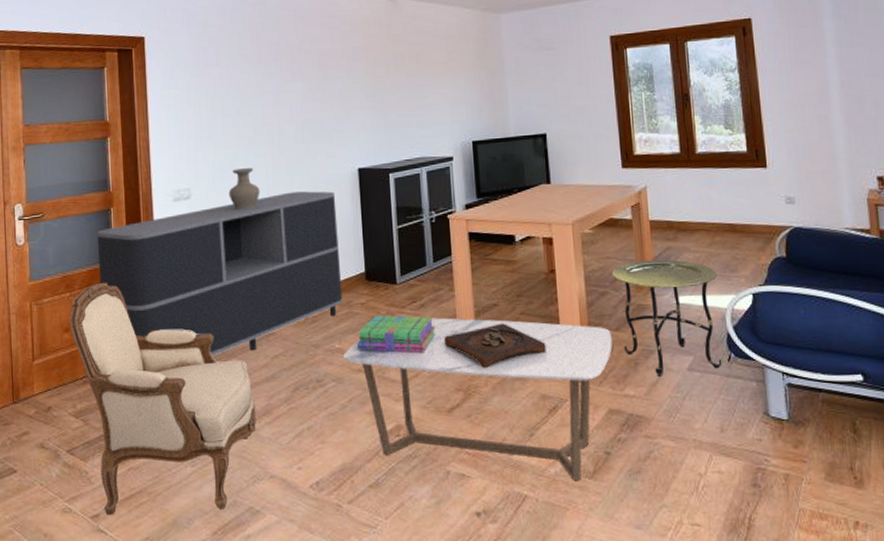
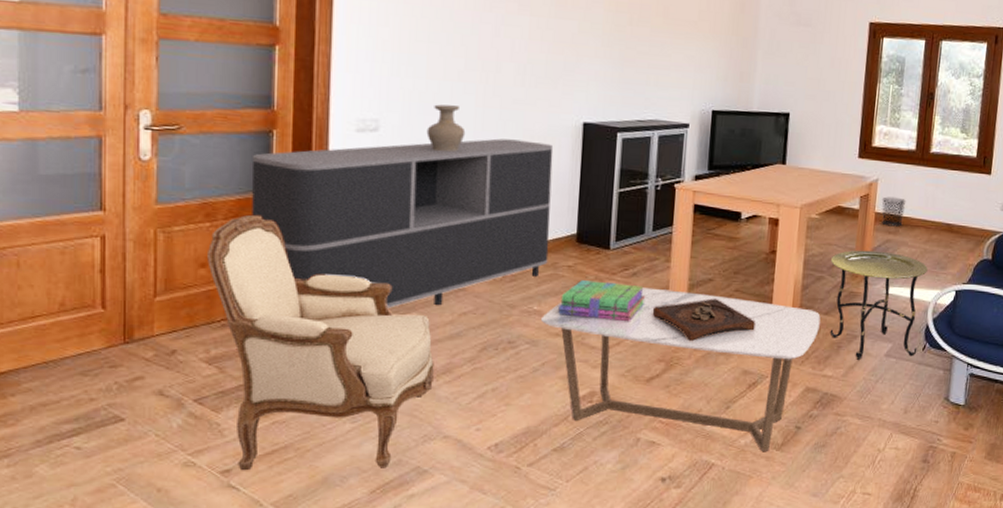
waste bin: none [654,203,681,234] -> present [882,197,907,228]

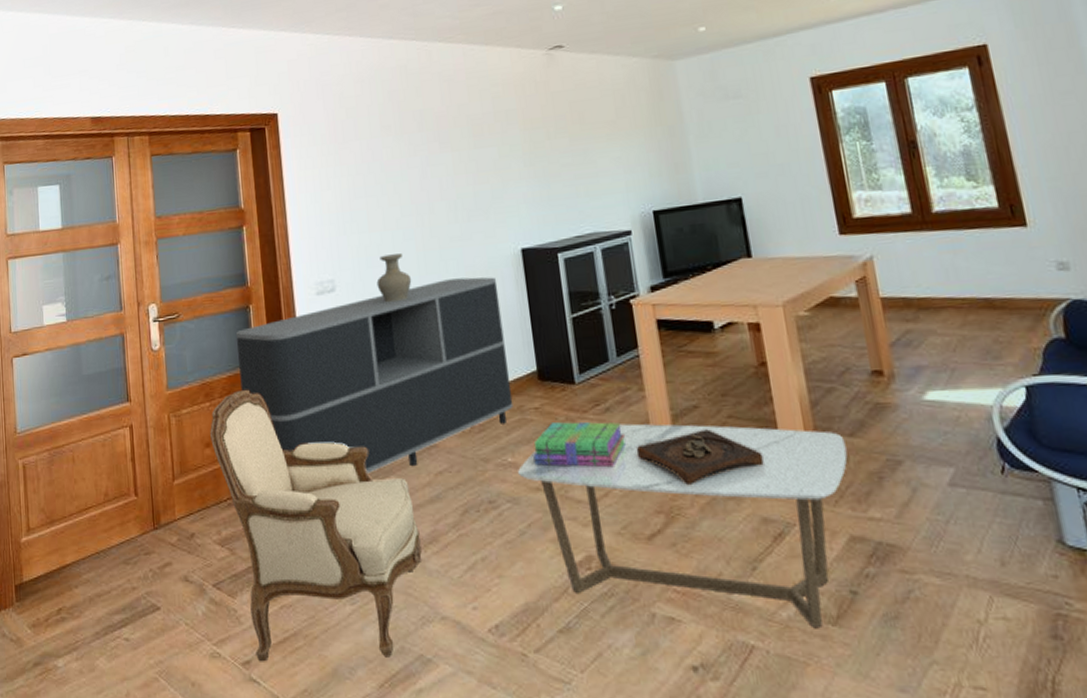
side table: present [830,250,928,360] -> none [837,345,994,494]
waste bin: present [882,197,907,228] -> none [884,274,922,314]

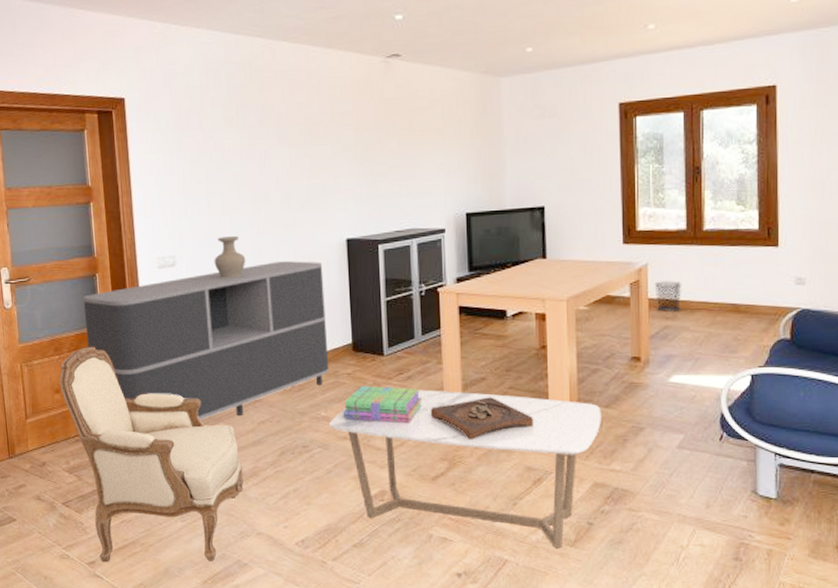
waste bin: none [884,274,922,314] -> present [654,281,682,313]

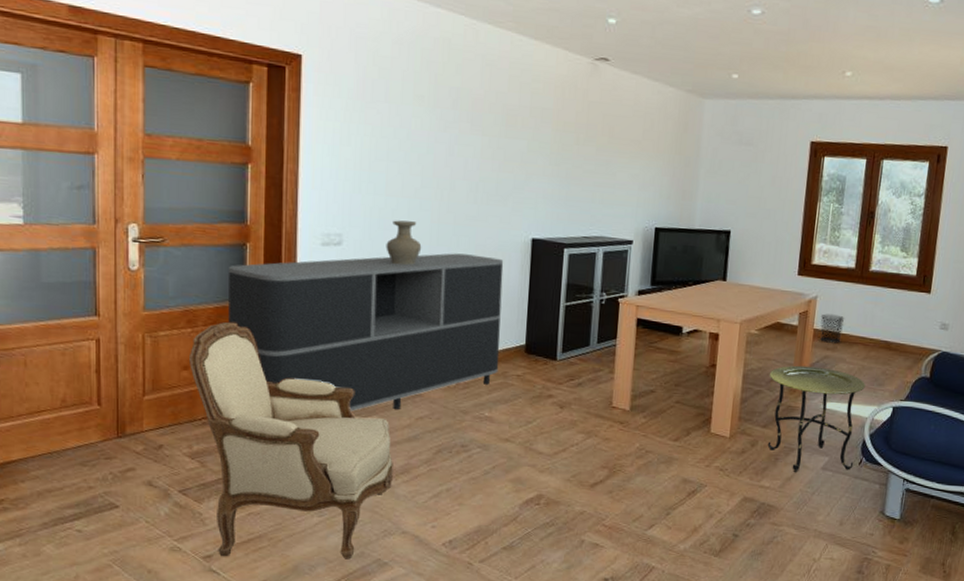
coffee table: present [329,390,601,548] -> none [492,397,759,557]
stack of books: present [343,386,423,424] -> none [508,389,590,430]
wooden tray: present [430,397,534,441] -> none [596,409,695,451]
side table: none [605,338,715,453] -> present [767,365,865,472]

